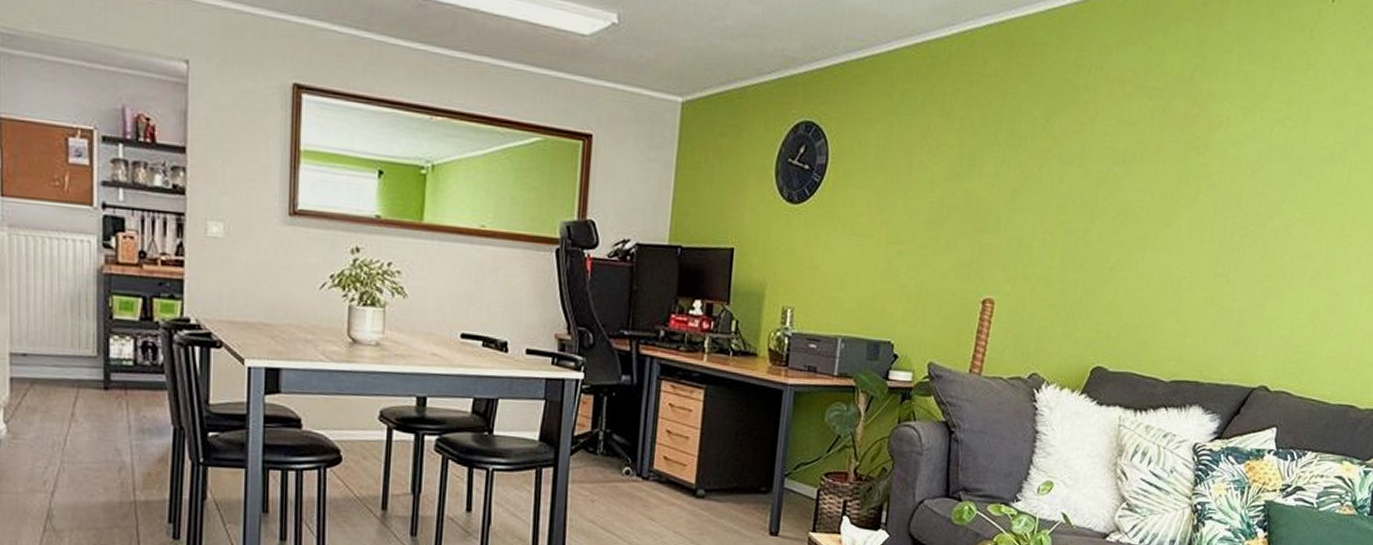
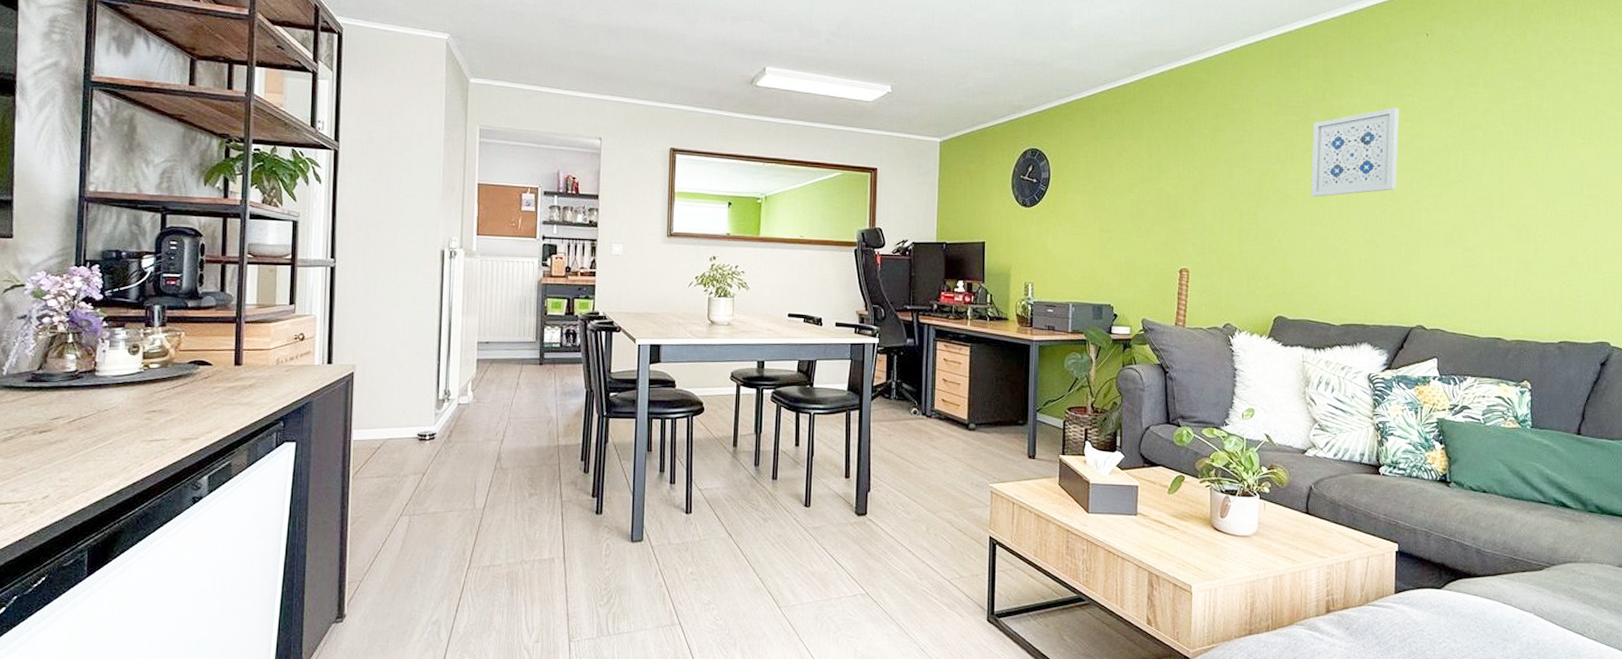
wall art: none [1158,98,1283,214] -> present [1311,107,1399,197]

